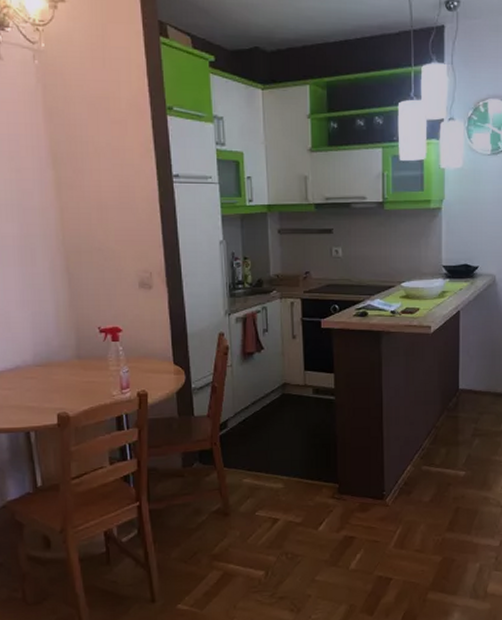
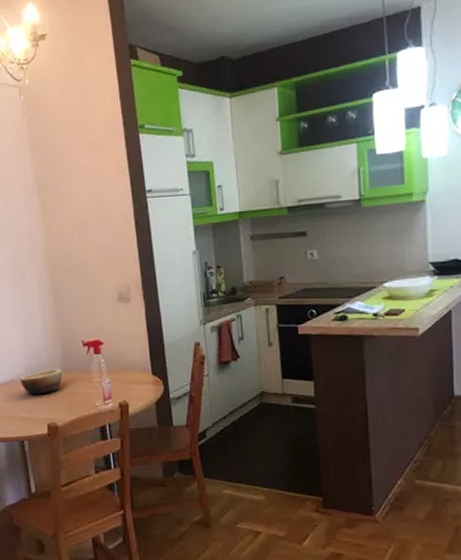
bowl: none [27,356,76,383] -> present [20,368,63,395]

